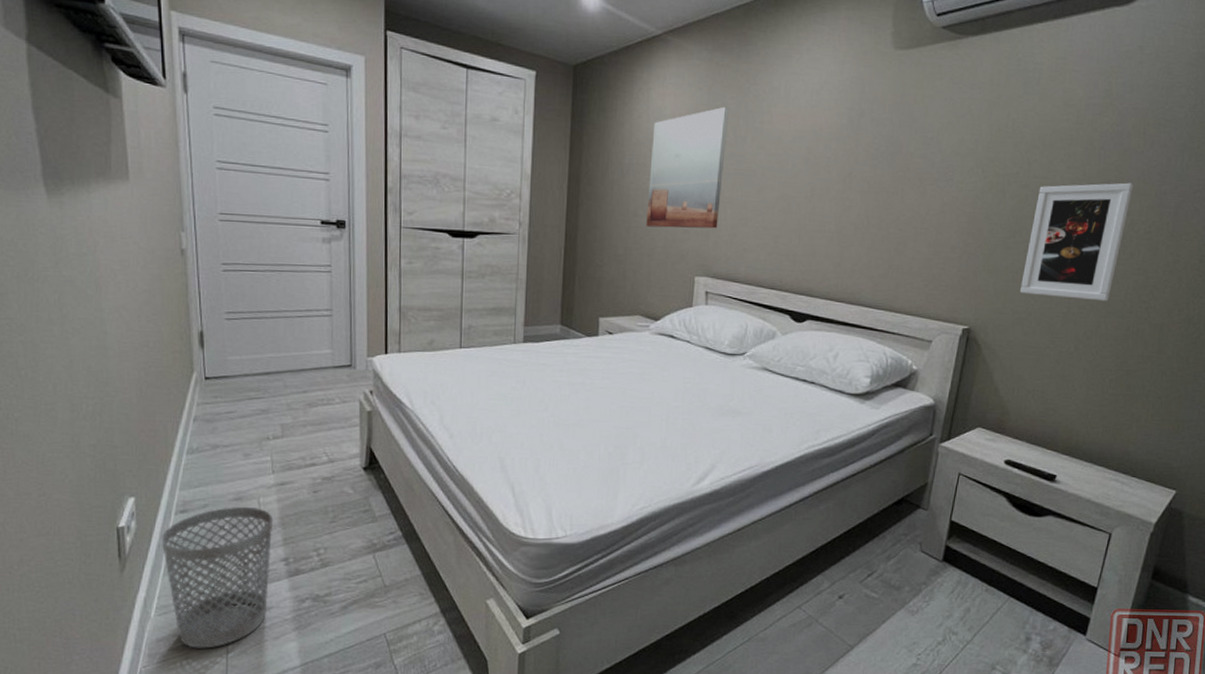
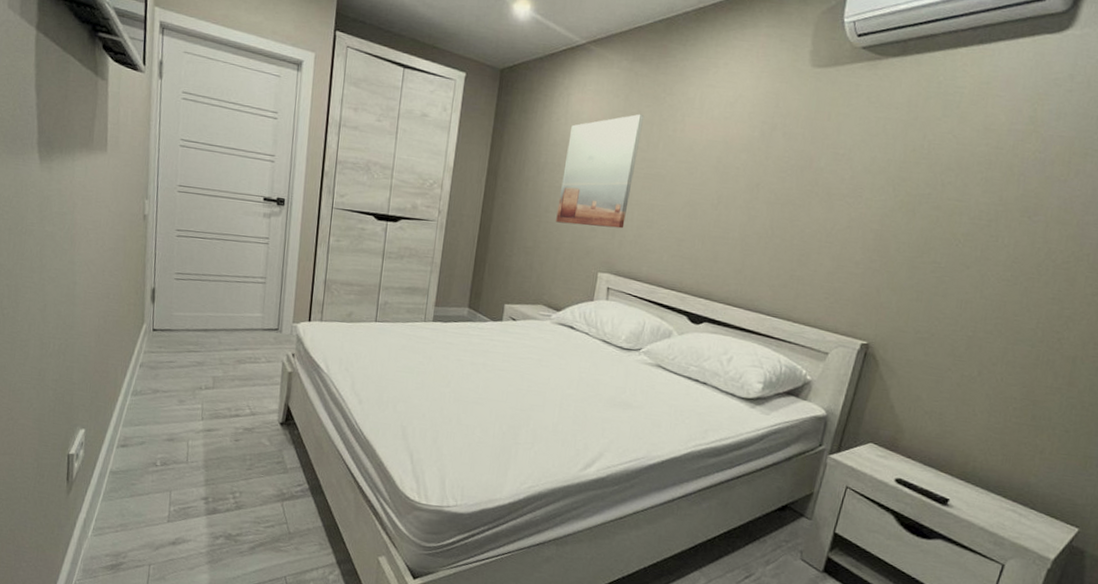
wastebasket: present [161,506,272,649] -> none [103,446,198,570]
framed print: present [1019,182,1134,302] -> none [923,208,1054,329]

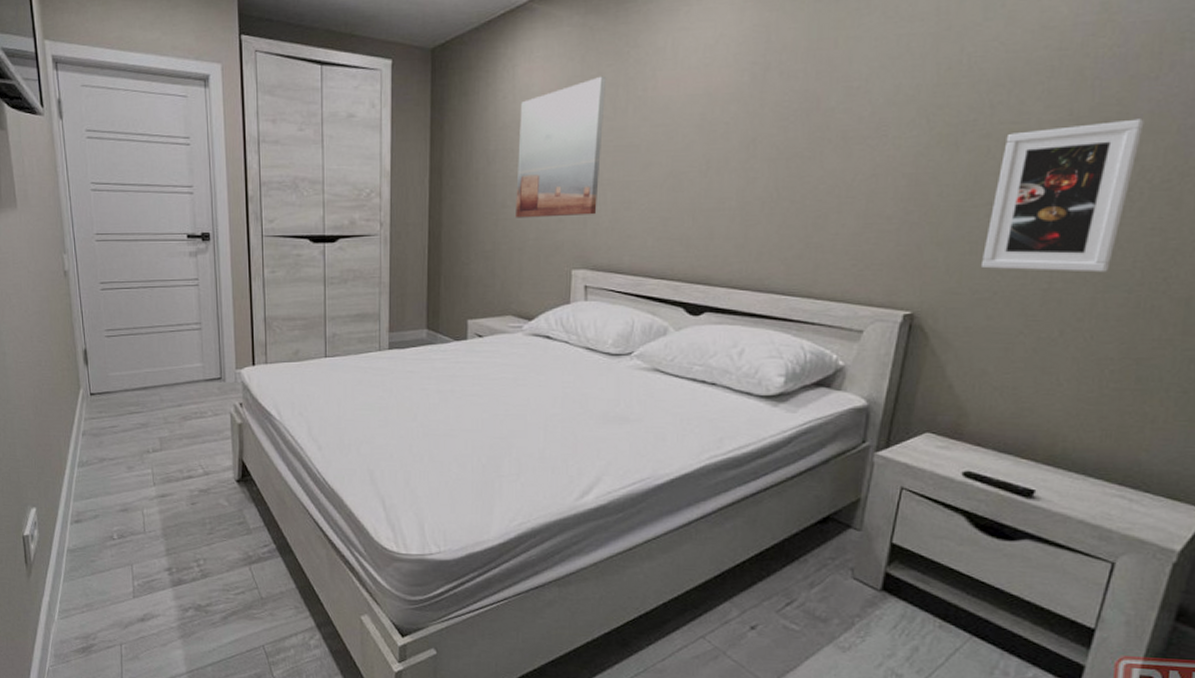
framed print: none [923,208,1054,329] -> present [980,118,1145,273]

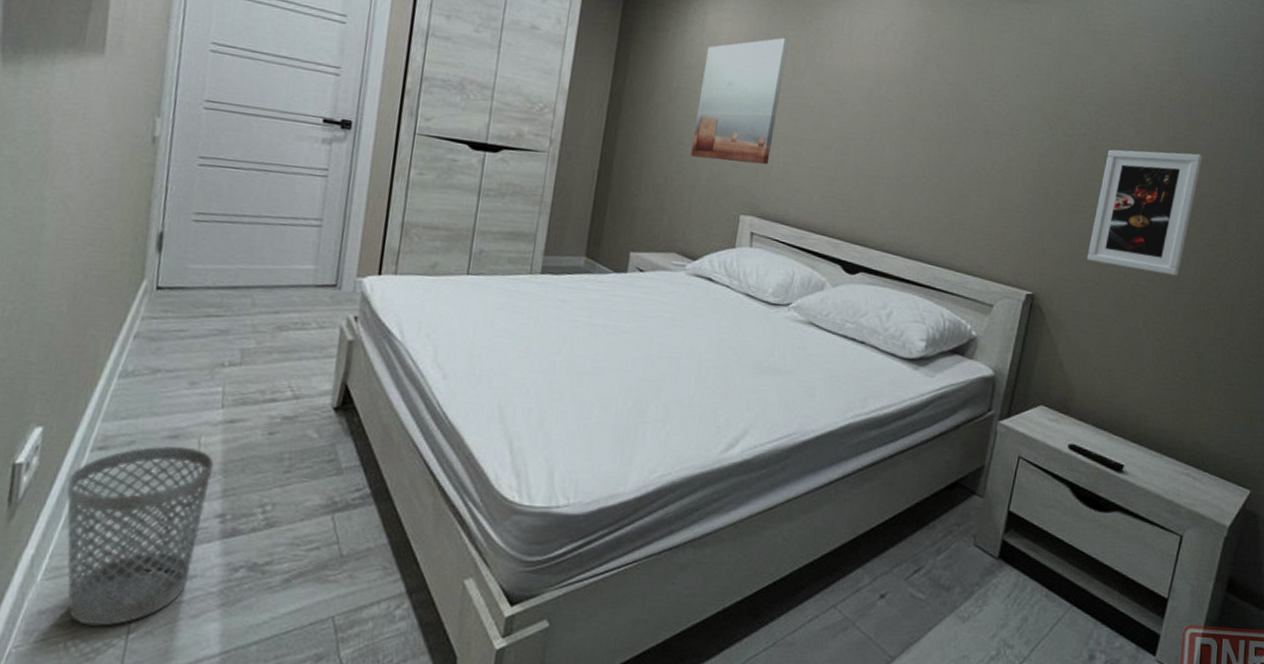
wastebasket: none [60,517,156,652] -> present [66,446,213,626]

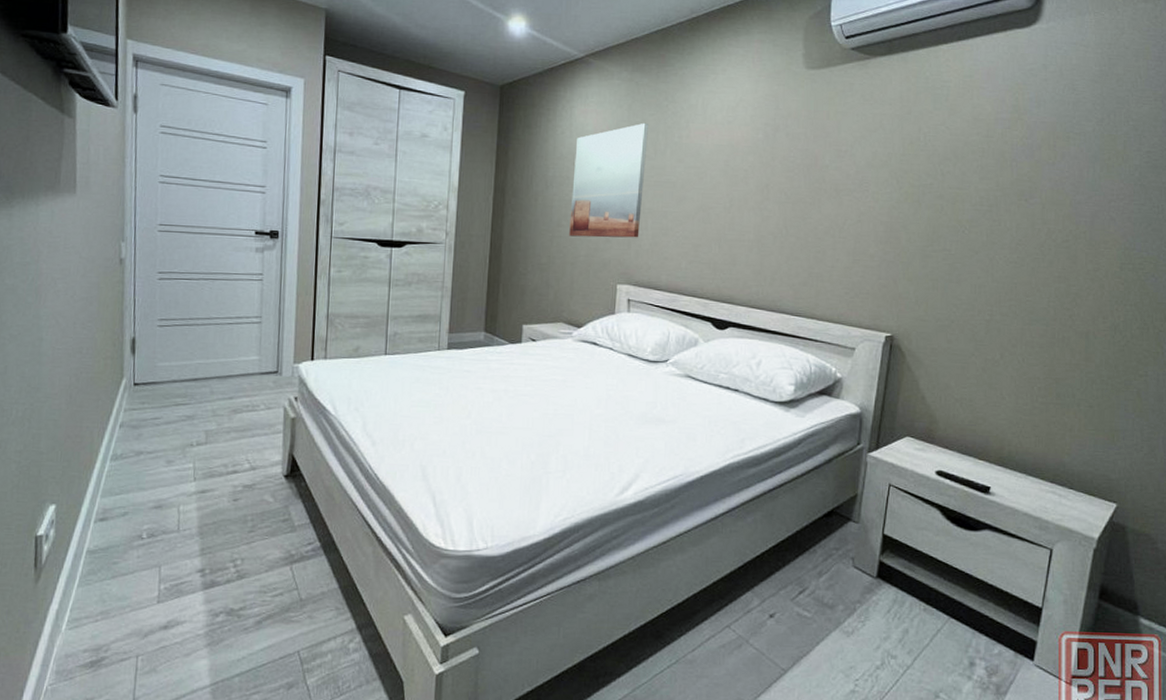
wastebasket: present [66,446,213,626] -> none [78,514,191,665]
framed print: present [1086,149,1203,276] -> none [941,193,1048,309]

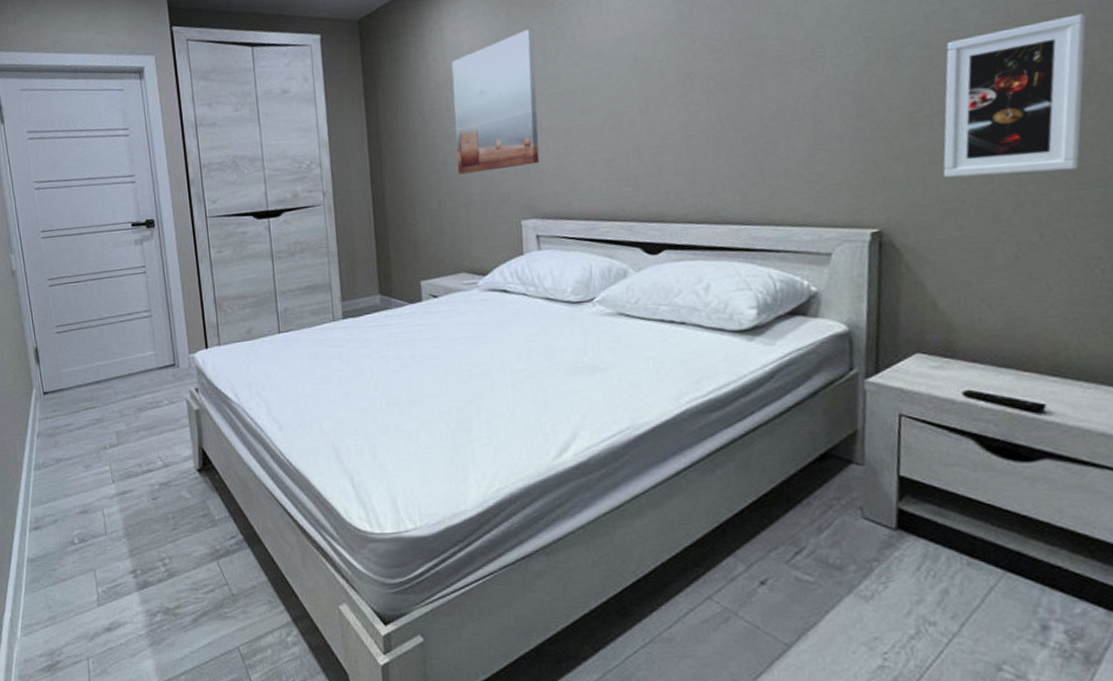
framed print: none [941,193,1048,309] -> present [943,13,1086,178]

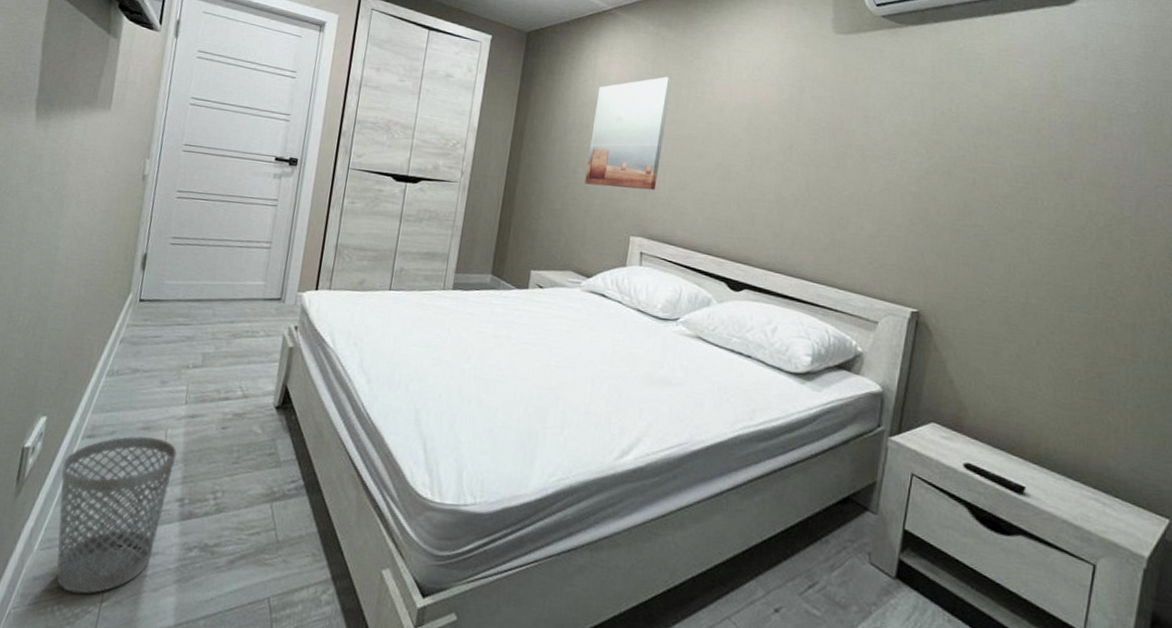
wastebasket: none [19,519,121,669] -> present [56,436,177,594]
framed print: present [943,13,1086,178] -> none [972,170,1089,295]

